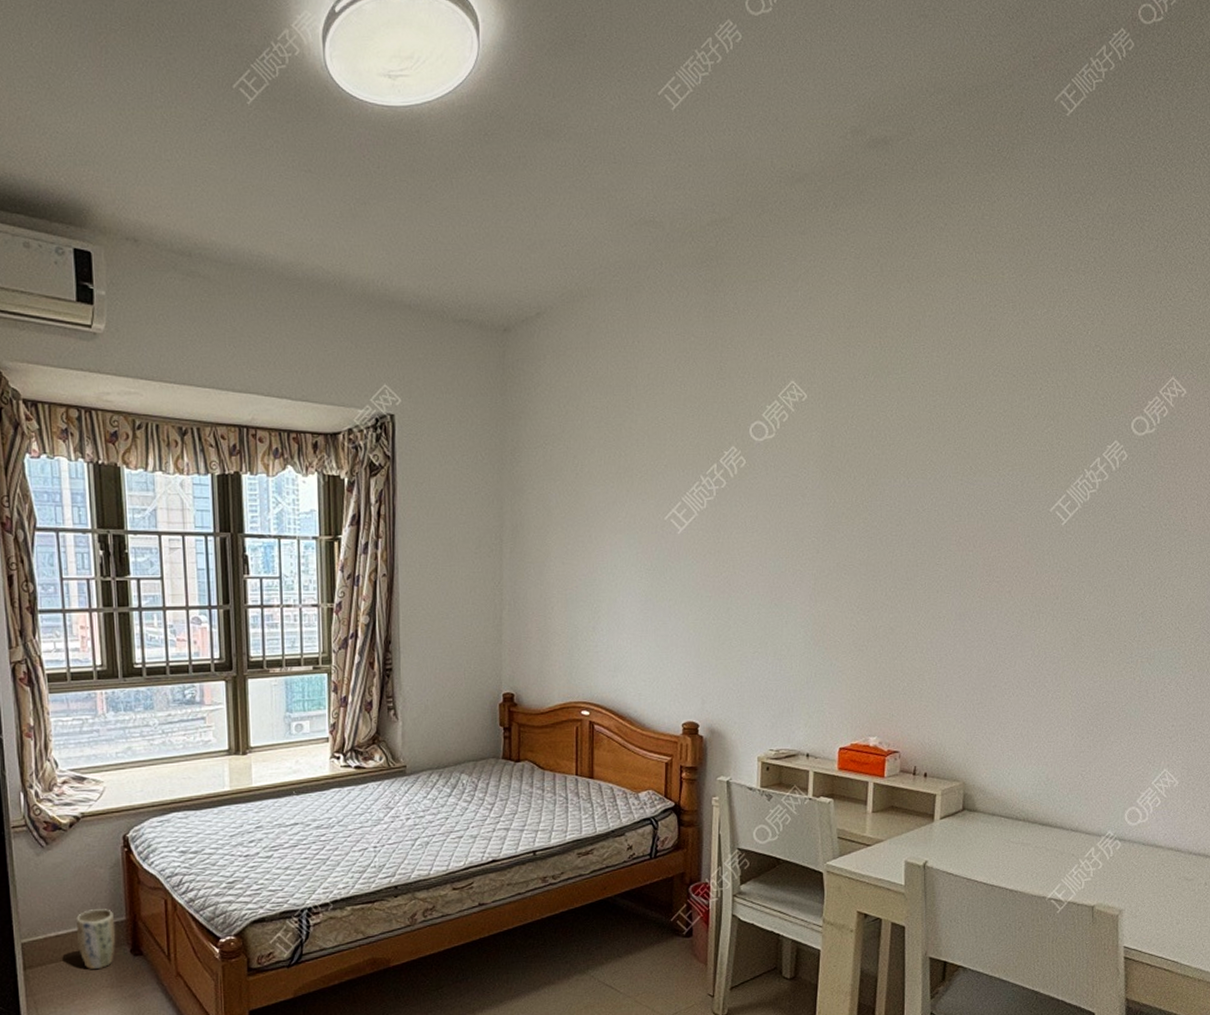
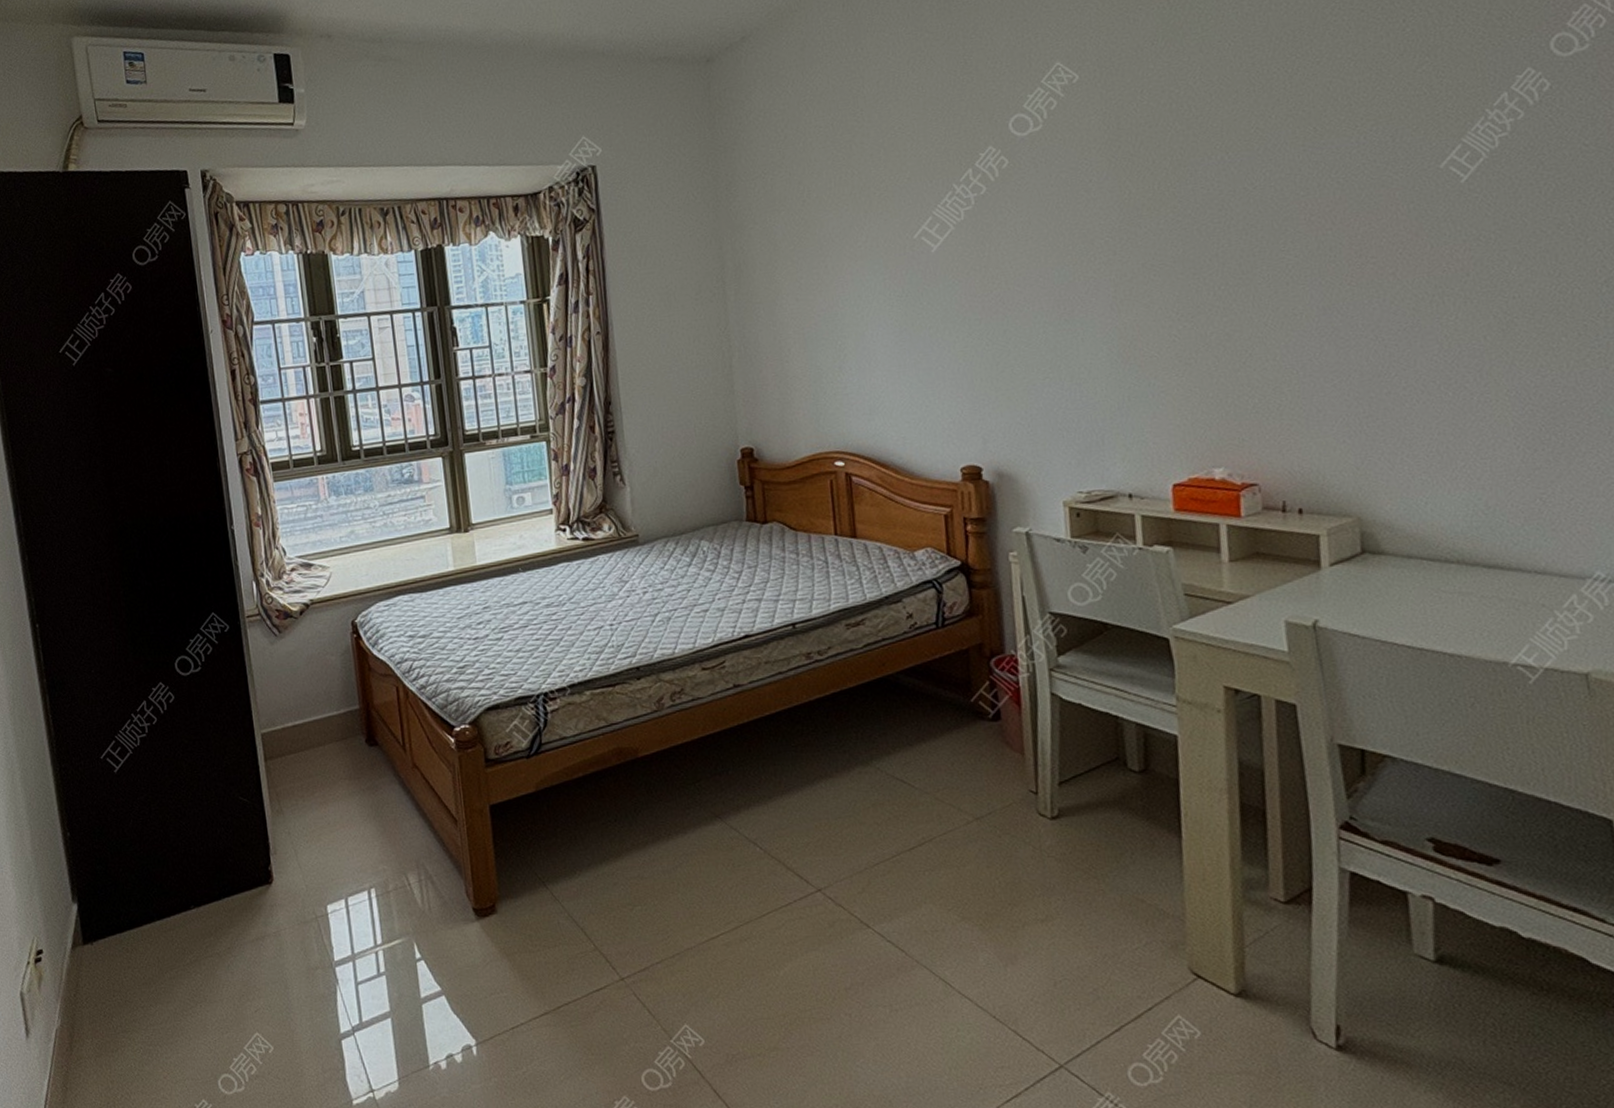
plant pot: present [76,909,116,969] -> none [312,697,351,760]

